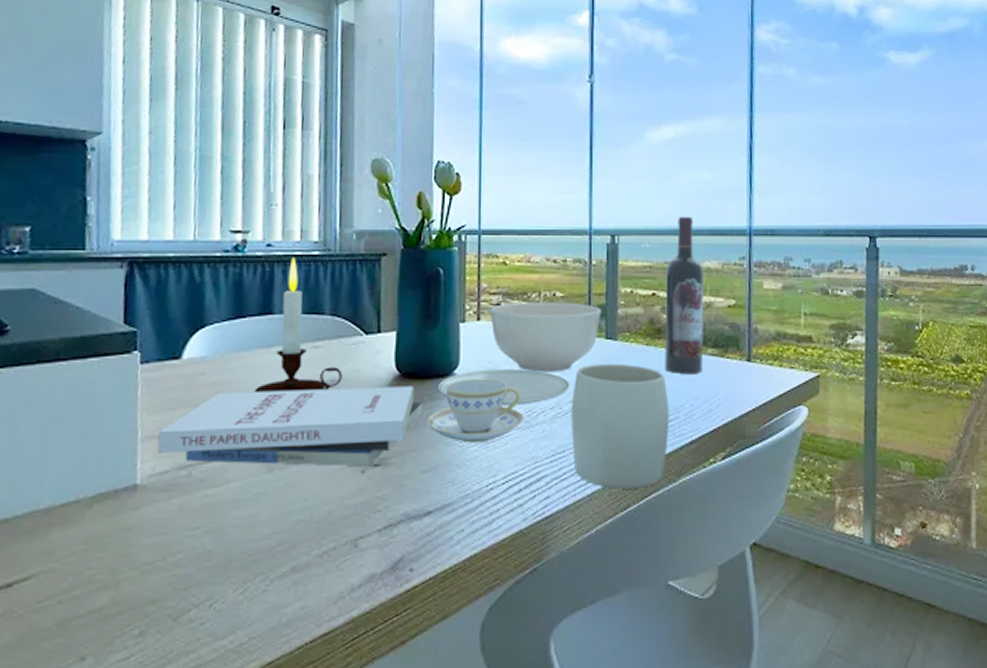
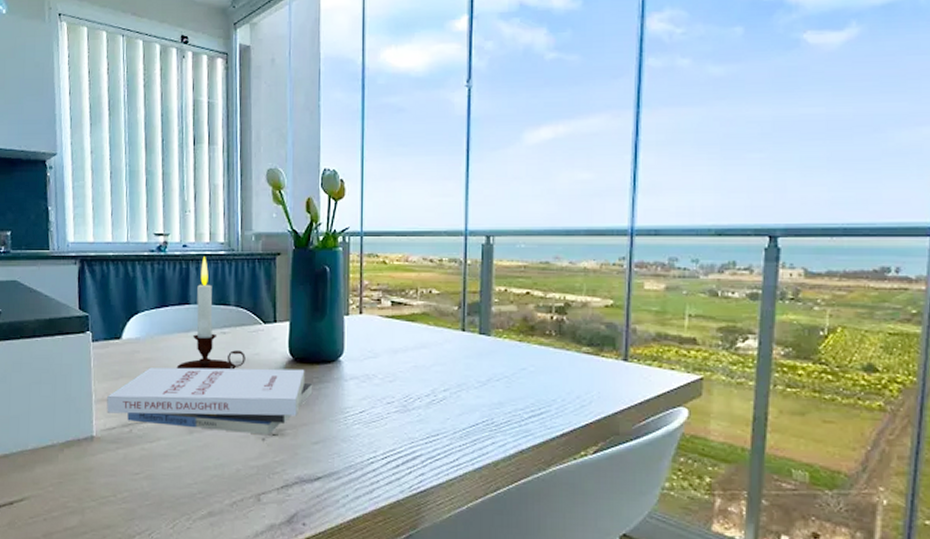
teacup: present [426,378,525,443] -> none [316,365,402,422]
plate: present [439,369,571,406] -> none [326,358,445,391]
bowl: present [490,302,601,372] -> none [371,298,475,363]
mug: present [571,363,670,489] -> none [445,357,541,474]
wine bottle: present [664,216,705,373] -> none [538,216,581,370]

